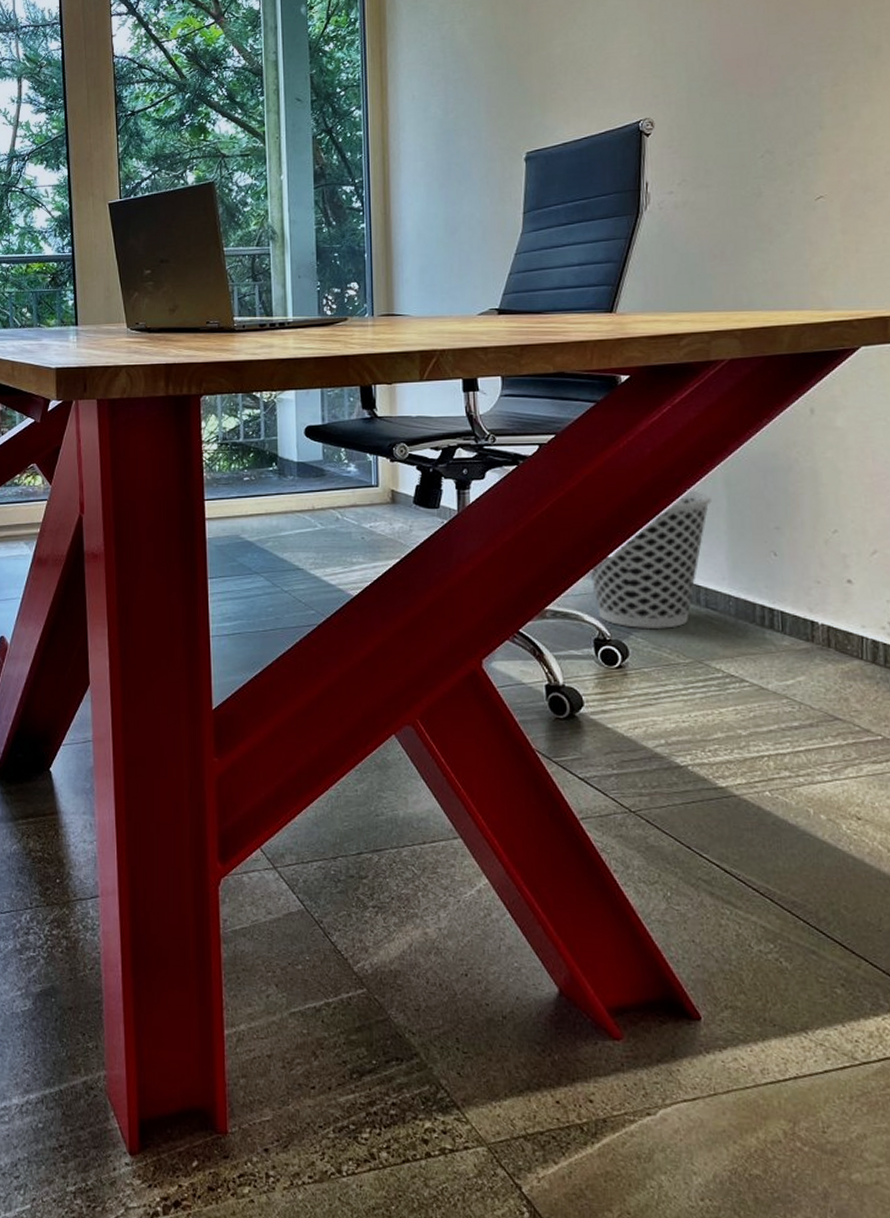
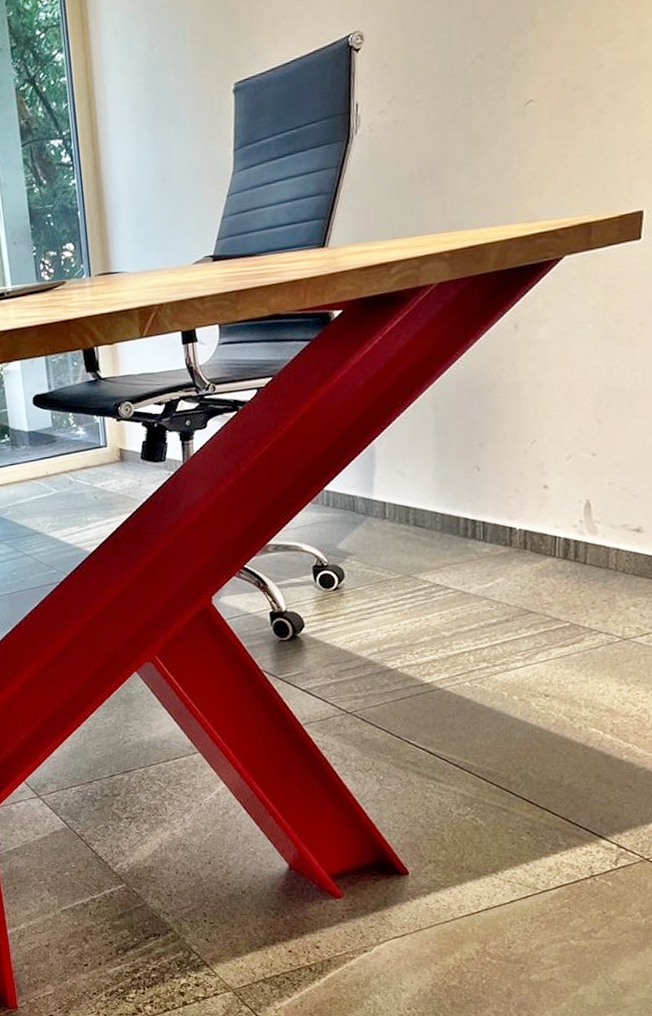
wastebasket: present [590,489,712,629] -> none [307,416,420,552]

